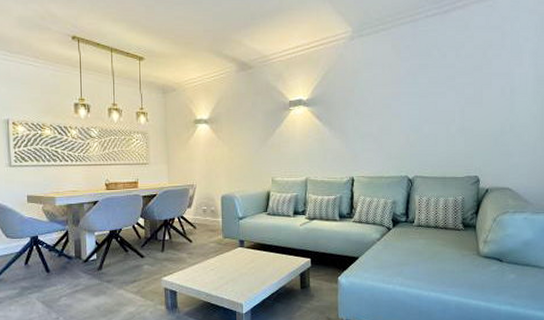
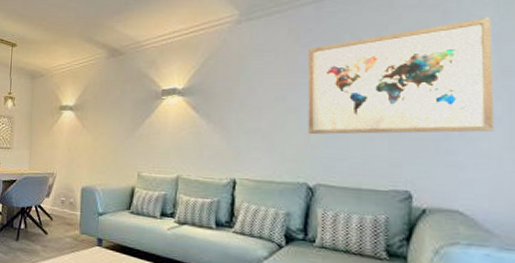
wall art: none [407,37,532,136] -> present [307,17,495,135]

